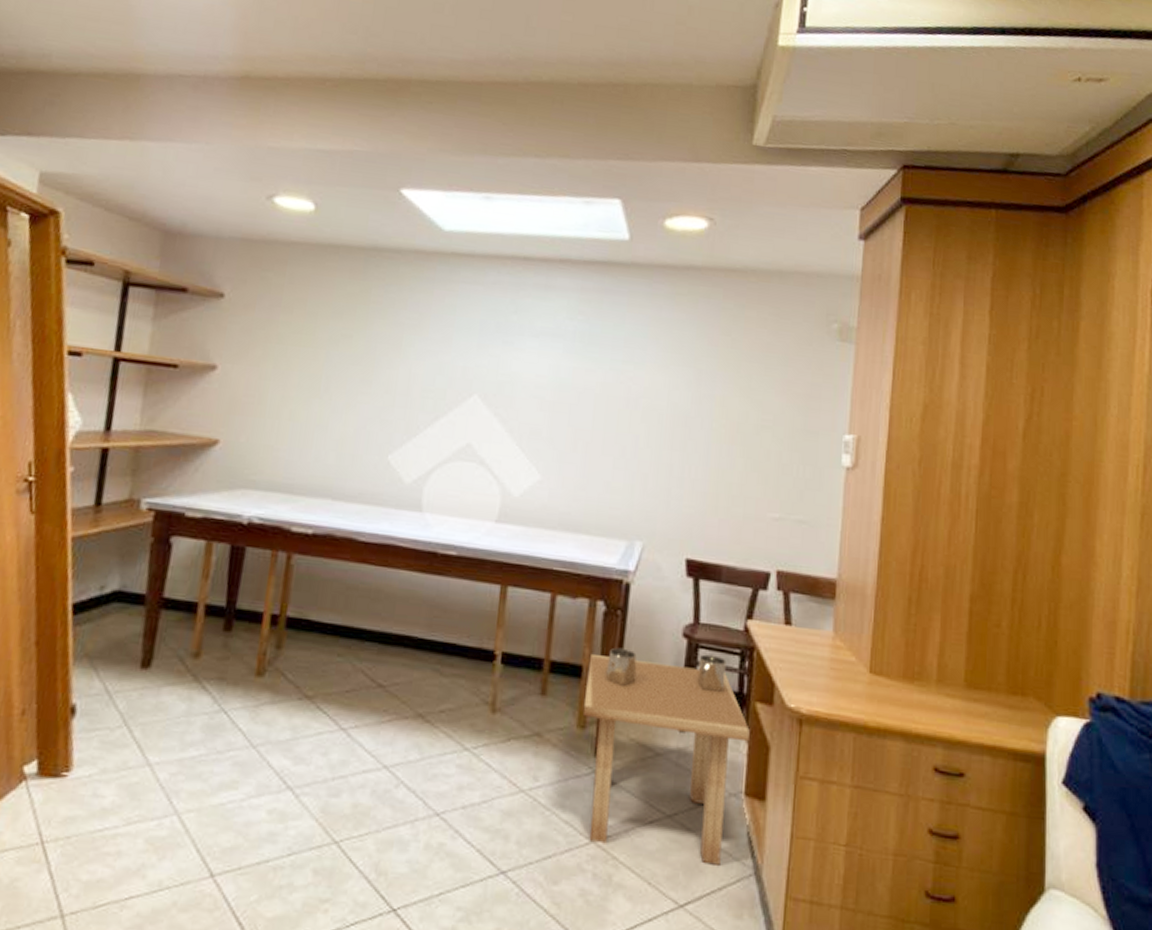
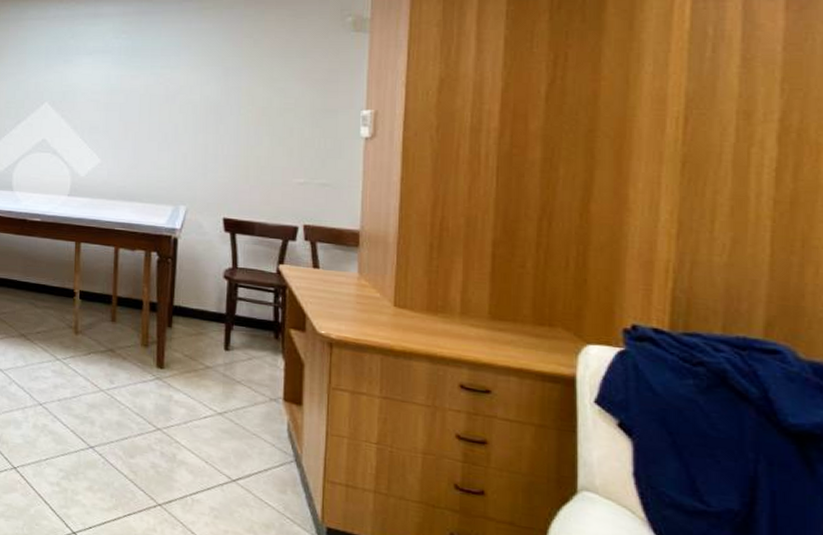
side table: present [582,647,750,865] -> none [145,287,286,453]

